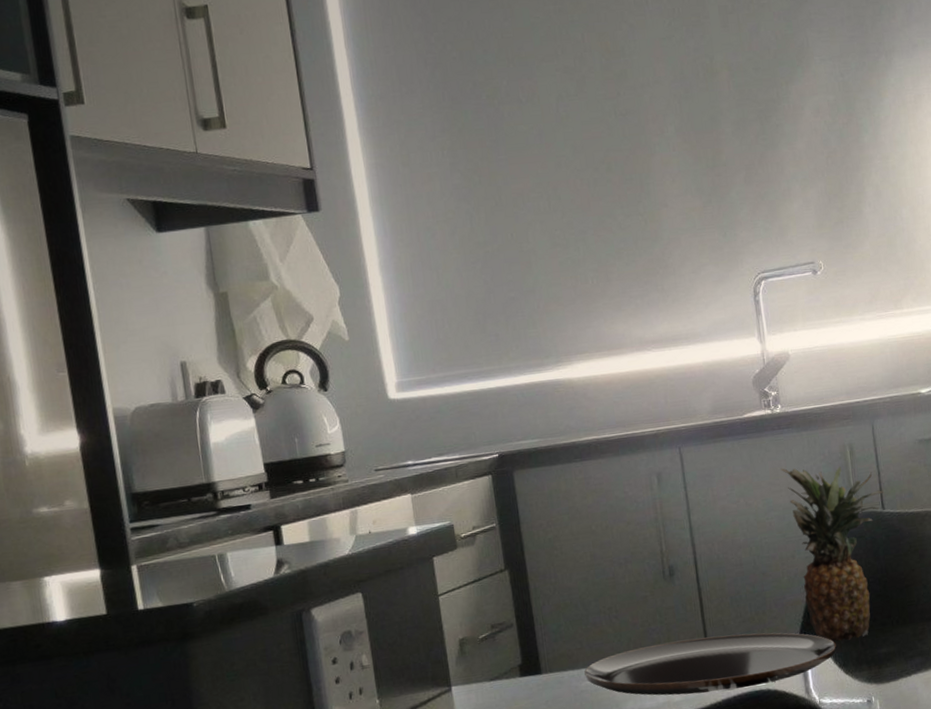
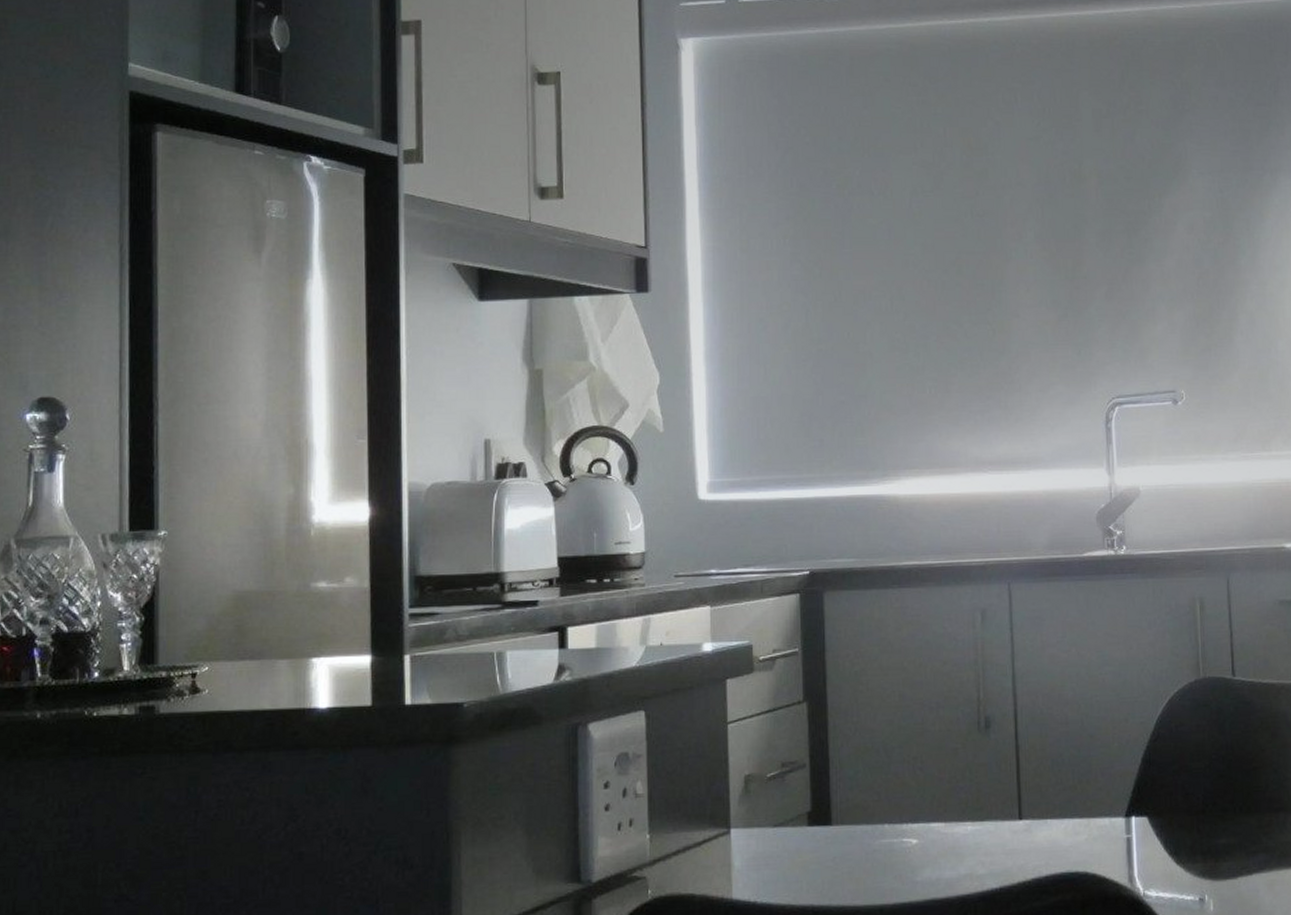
plate: present [584,632,837,696] -> none [880,803,1168,869]
fruit: present [780,466,883,641] -> none [1120,617,1235,825]

